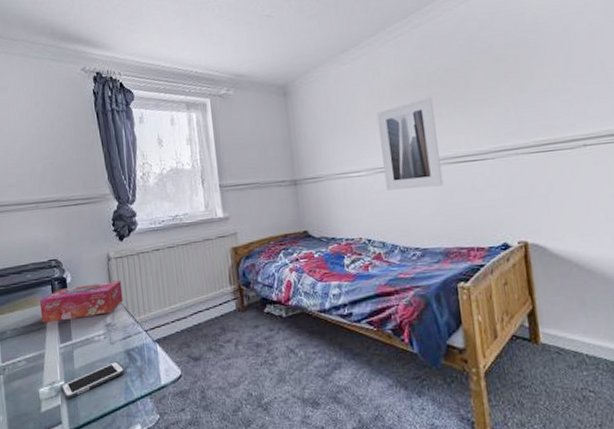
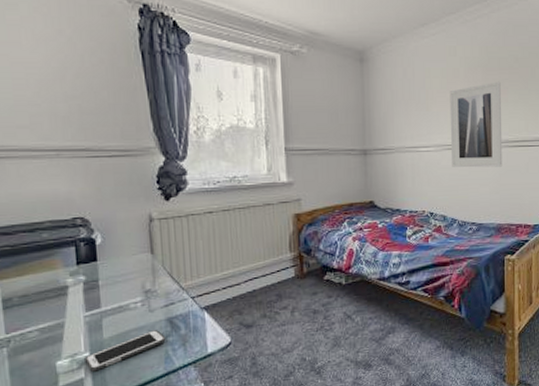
tissue box: present [39,280,123,323] -> none [58,244,167,288]

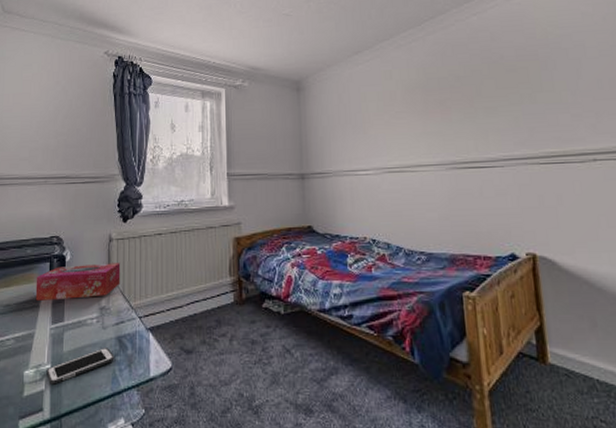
tissue box: none [58,244,167,288] -> present [35,263,121,301]
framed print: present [449,81,503,168] -> none [387,101,452,191]

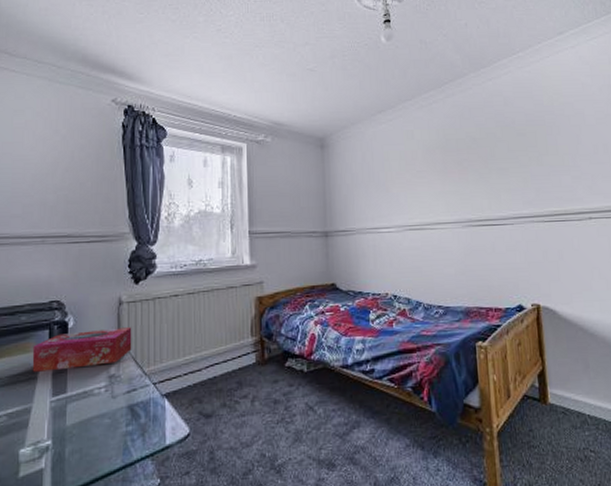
cell phone: present [46,348,114,385] -> none [46,418,126,462]

